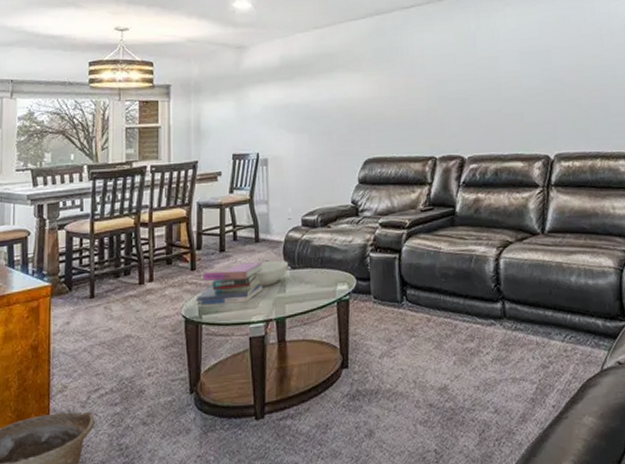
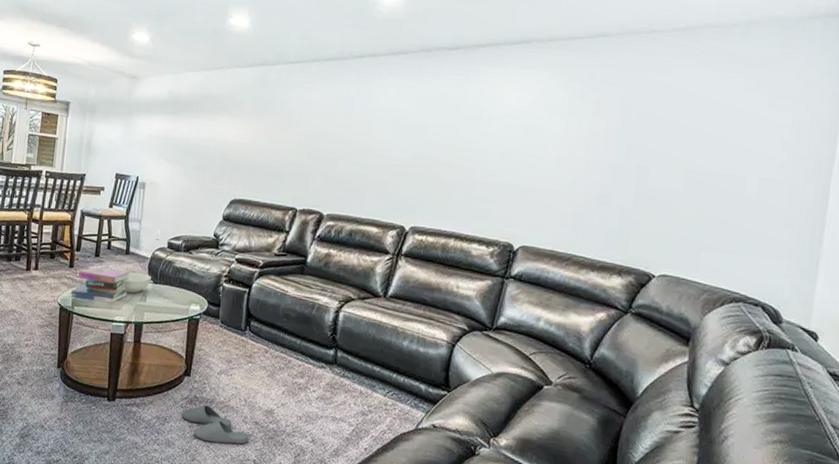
slippers: none [345,398,426,442] -> present [181,405,249,445]

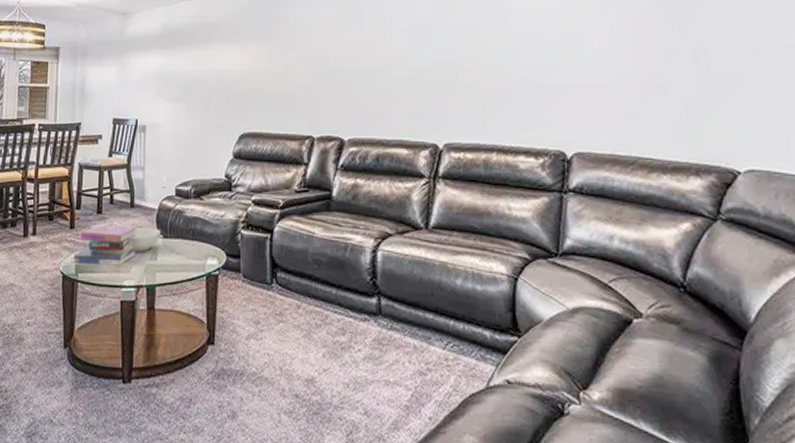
slippers: present [181,405,249,445] -> none [209,379,290,426]

